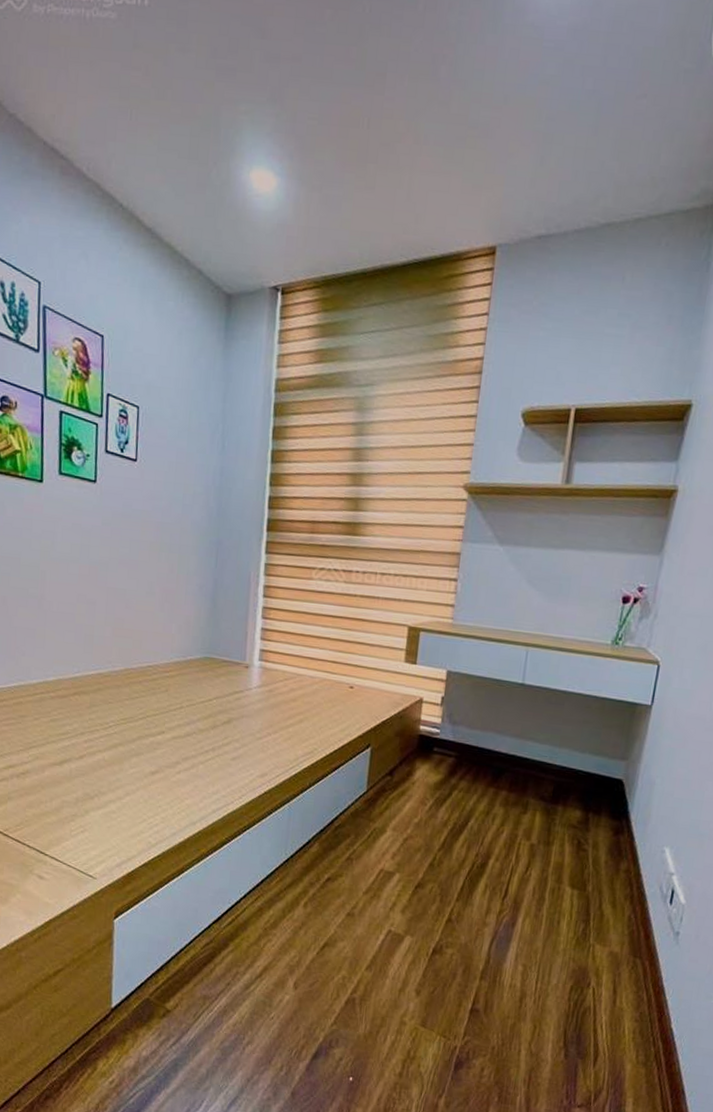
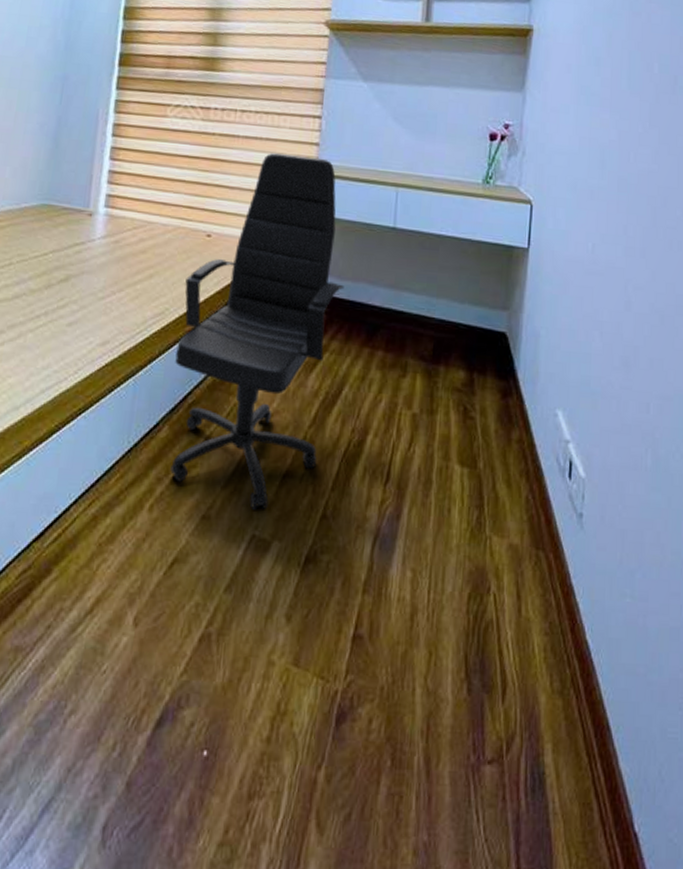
office chair: none [321,613,474,912] -> present [170,153,344,510]

